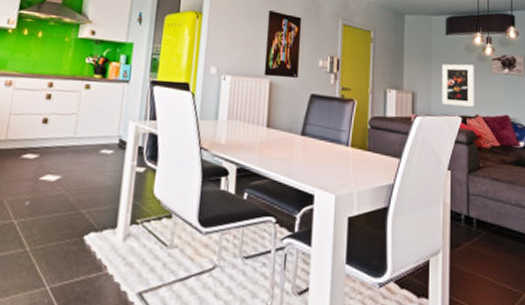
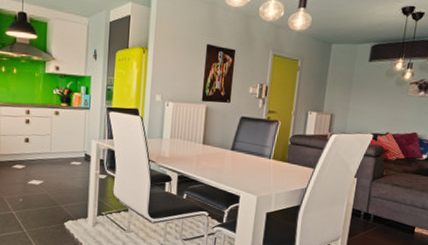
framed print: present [441,64,474,107] -> none [356,88,392,126]

